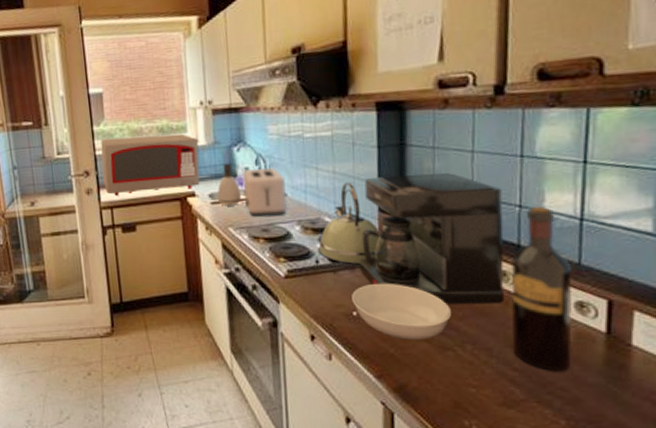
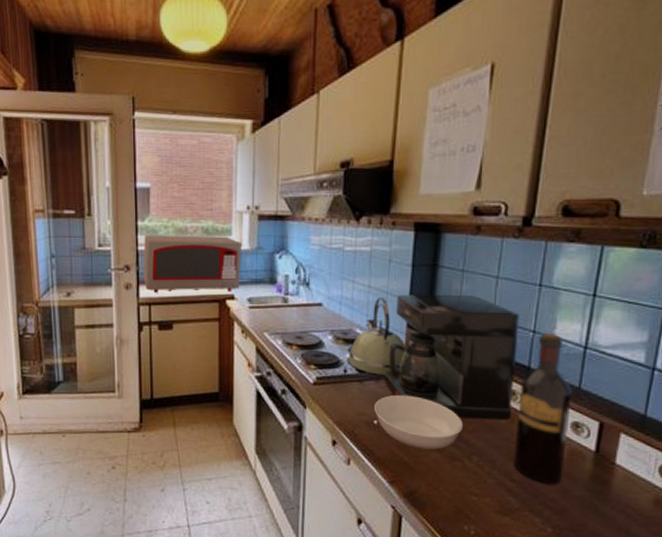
soap dispenser: present [217,163,241,206] -> none [255,269,279,311]
toaster: present [242,167,288,216] -> none [281,276,323,324]

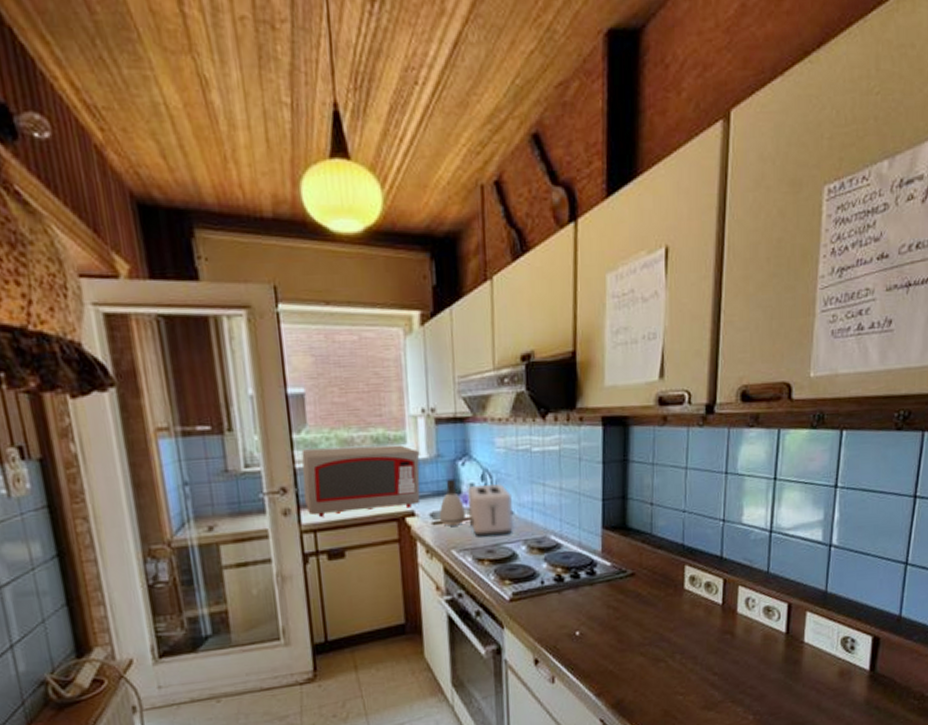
soap dispenser: none [255,269,279,311] -> present [439,478,465,526]
toaster: none [281,276,323,324] -> present [466,483,515,536]
kettle: present [347,296,406,377] -> none [544,498,603,584]
bowl: present [374,394,463,450] -> none [575,600,664,656]
coffee maker: present [384,294,520,420] -> none [582,489,710,617]
wine bottle: present [513,332,572,485] -> none [713,520,762,673]

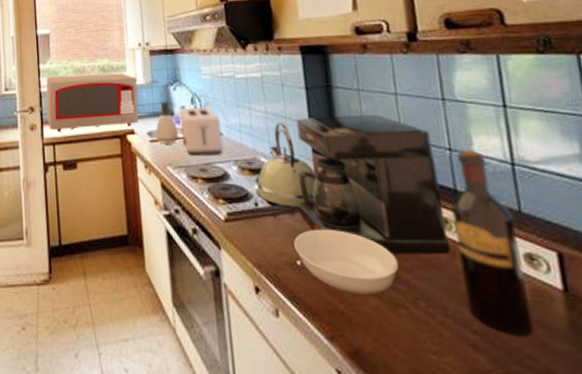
kettle: none [544,498,603,584] -> present [256,121,317,209]
bowl: none [575,600,664,656] -> present [294,228,399,295]
coffee maker: none [582,489,710,617] -> present [296,114,451,254]
wine bottle: none [713,520,762,673] -> present [451,149,533,337]

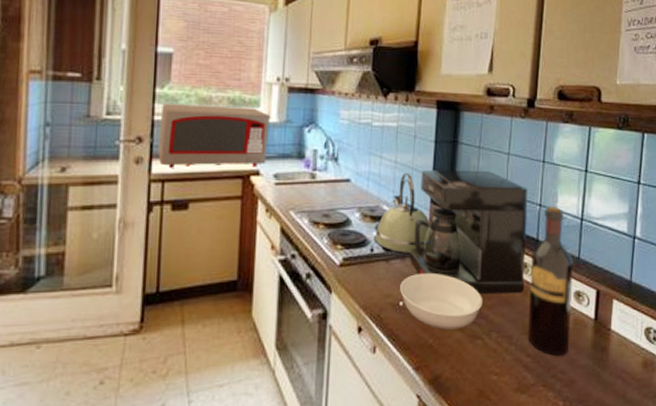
soap dispenser: present [155,101,179,144] -> none [282,143,306,188]
toaster: present [178,106,225,155] -> none [309,151,351,201]

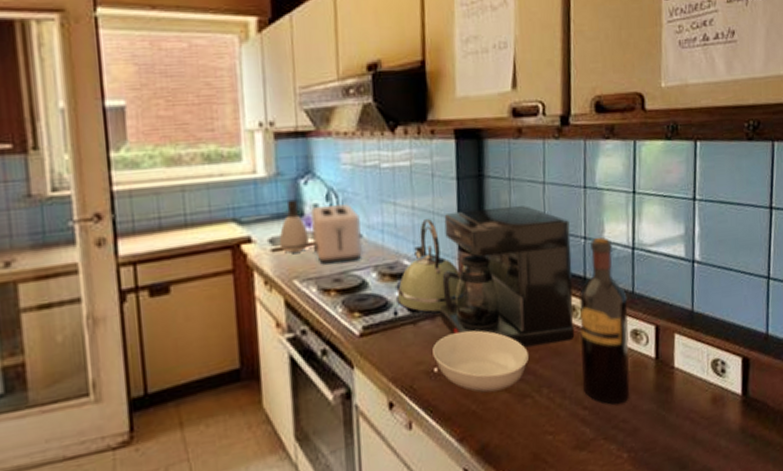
microwave: present [158,104,270,168] -> none [120,162,258,247]
soap dispenser: none [282,143,306,188] -> present [279,199,309,253]
toaster: none [309,151,351,201] -> present [310,203,364,263]

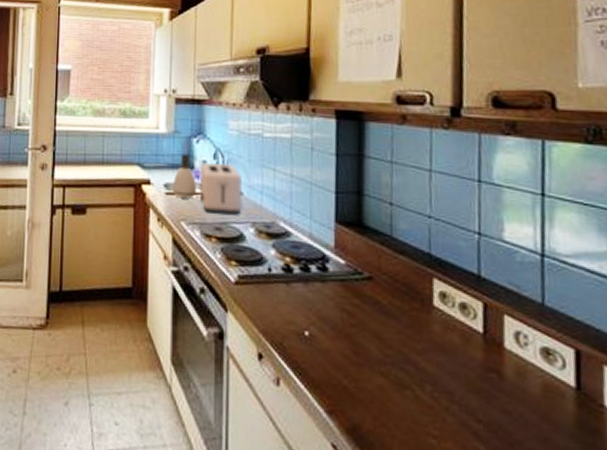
kettle: present [396,218,461,313] -> none [272,187,336,279]
bowl: present [432,330,529,393] -> none [304,301,409,373]
coffee maker: present [439,205,575,347] -> none [313,185,466,340]
wine bottle: present [579,237,630,405] -> none [472,235,540,430]

